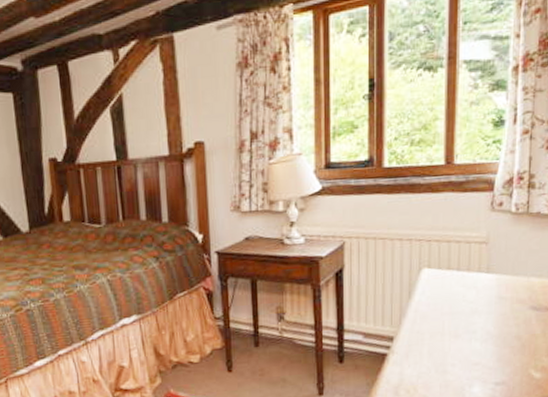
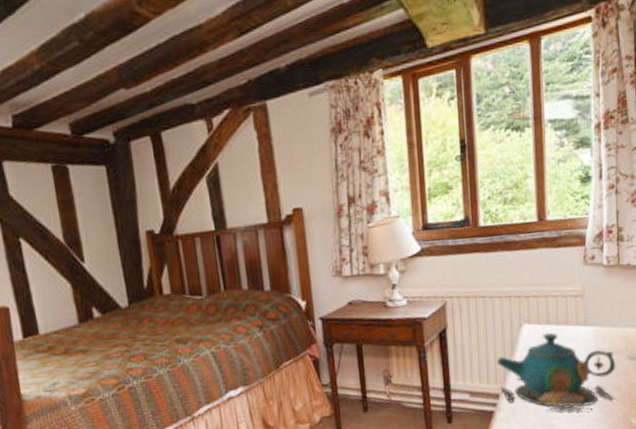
teapot: none [392,278,518,360] -> present [496,332,617,412]

